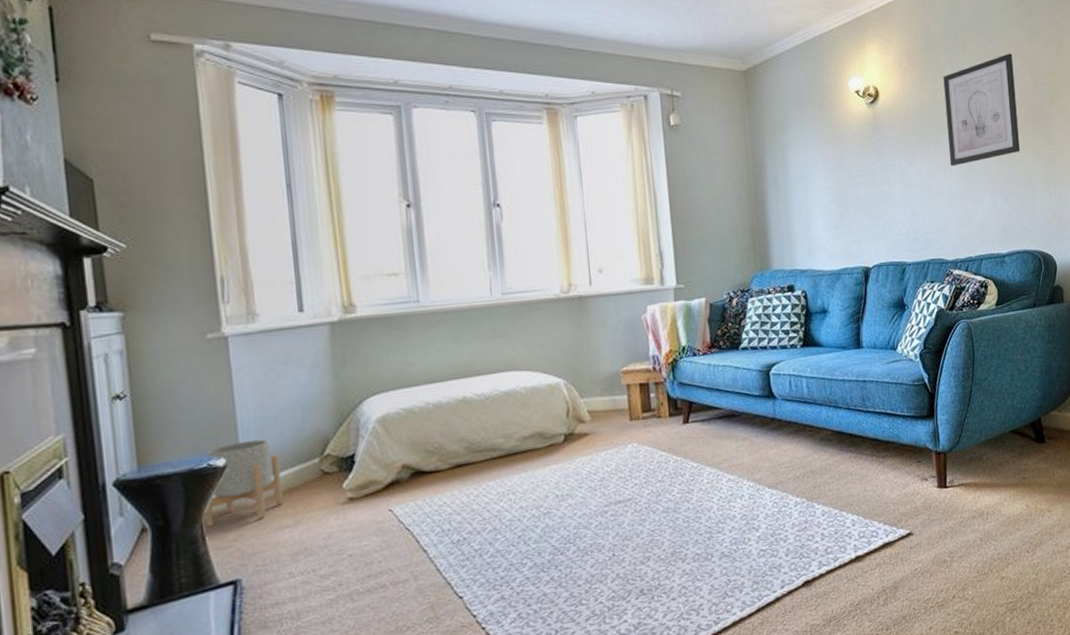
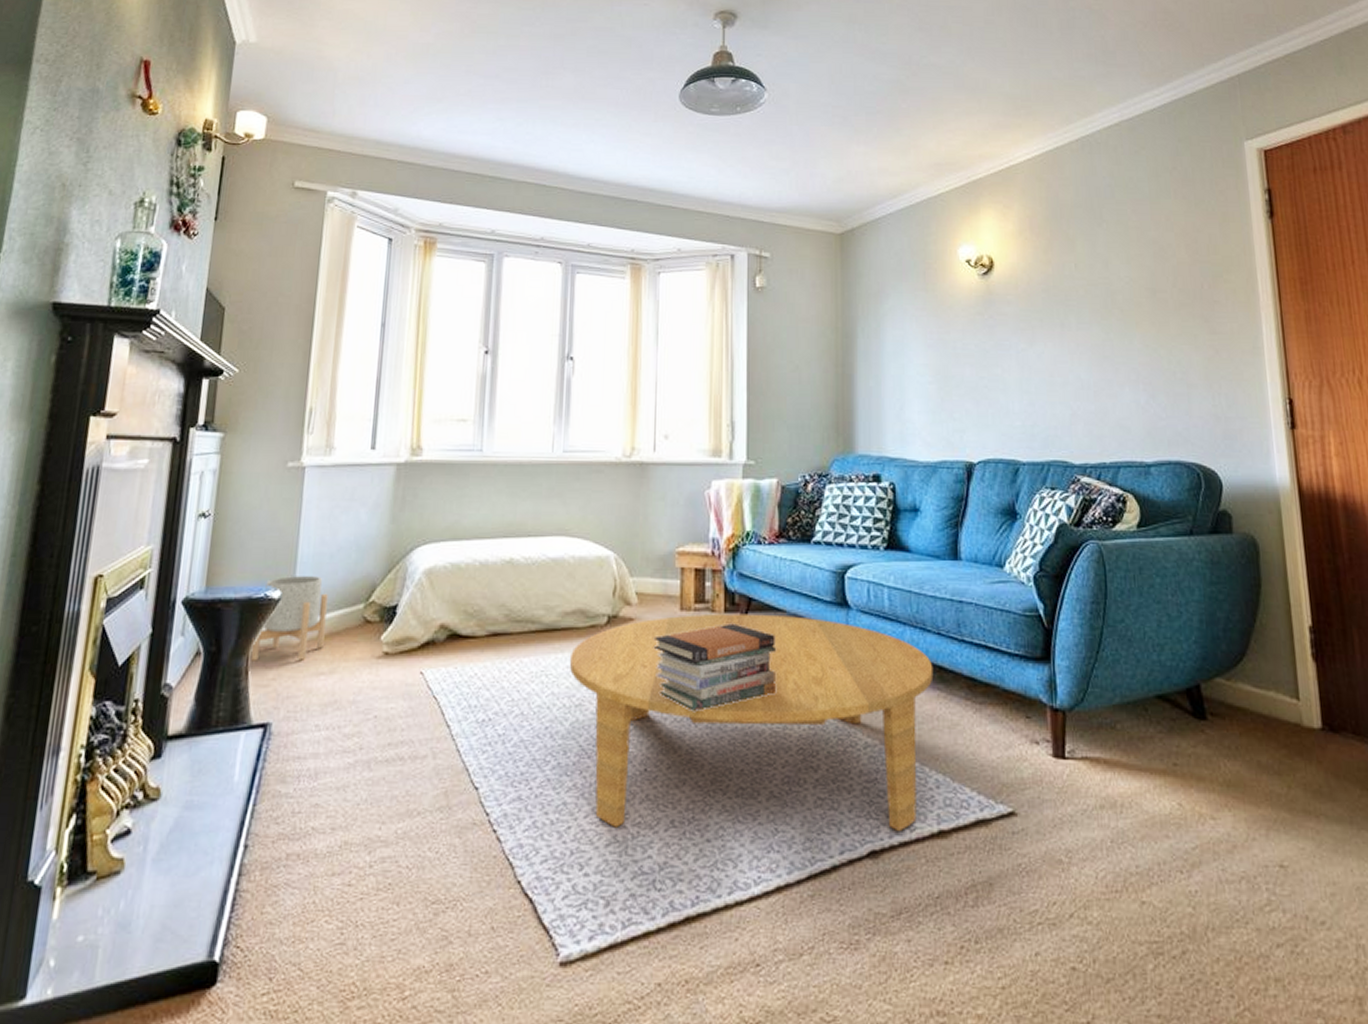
coffee table: none [533,410,846,605] -> present [569,613,934,832]
book stack: none [608,424,719,501] -> present [653,623,777,711]
wall art: present [943,53,1021,167] -> none [1073,225,1173,352]

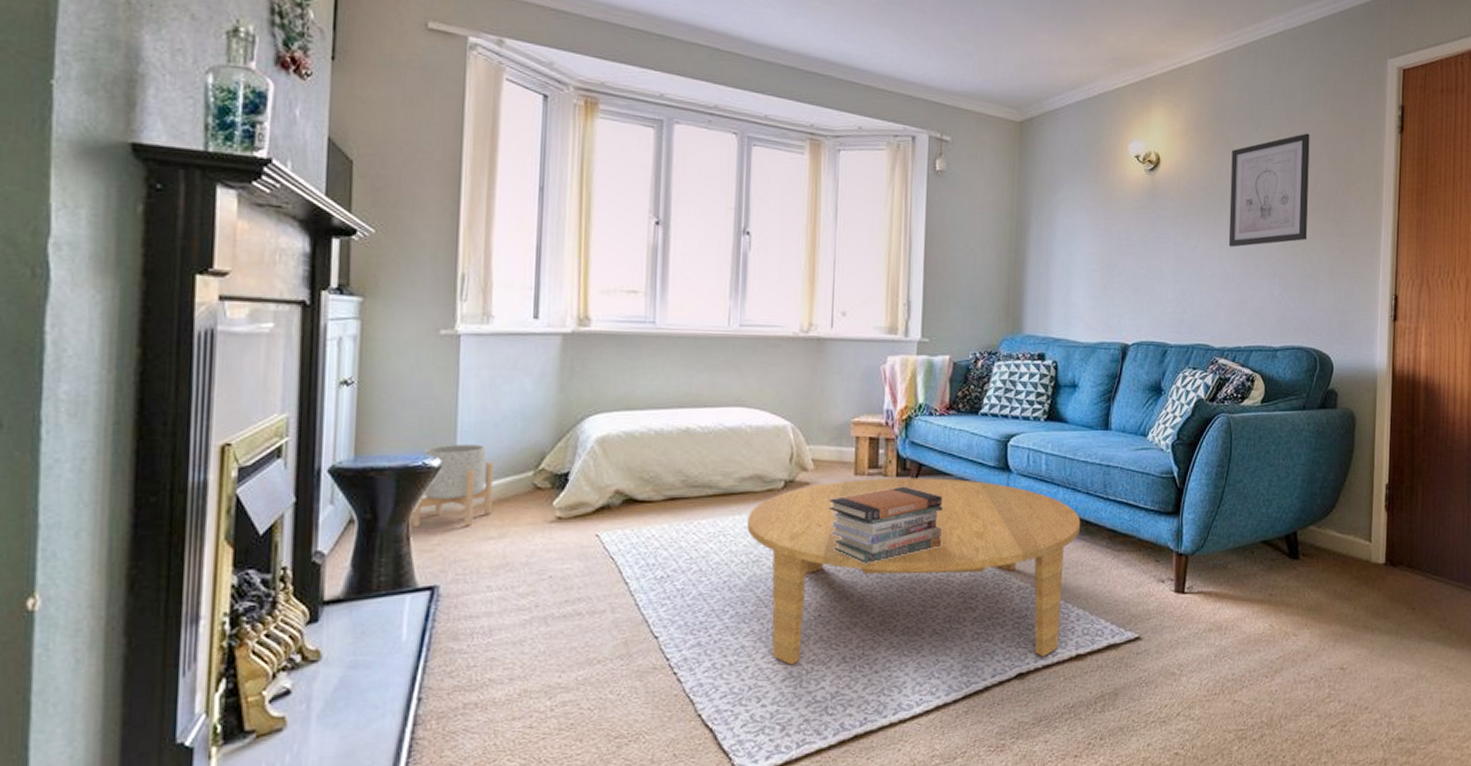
wall art: none [1073,225,1173,352] -> present [1228,133,1310,248]

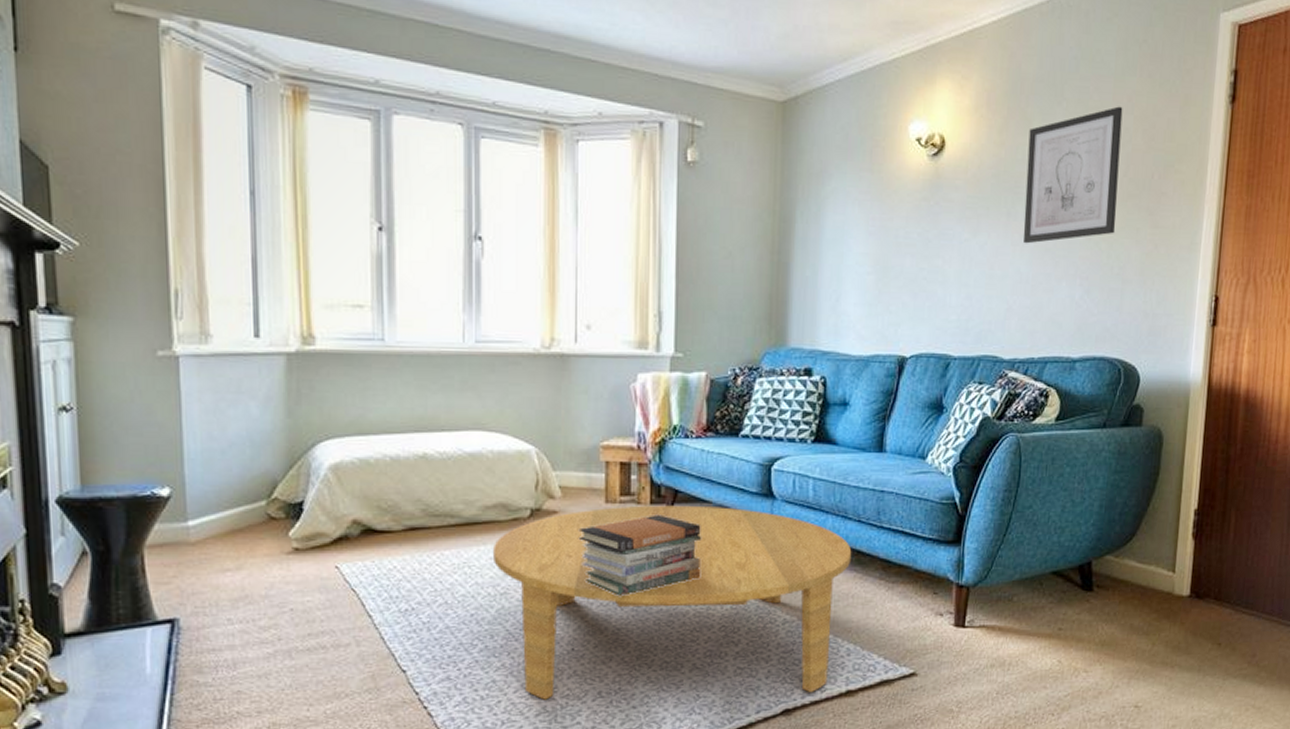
planter: present [411,445,494,528] -> none [144,473,226,560]

